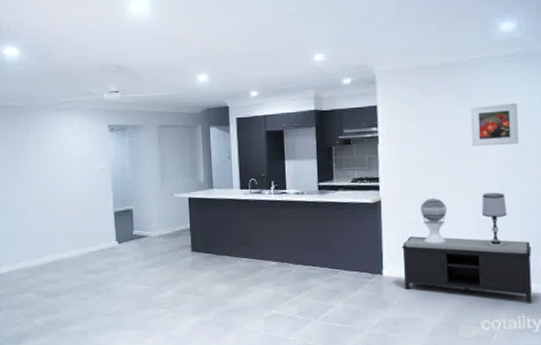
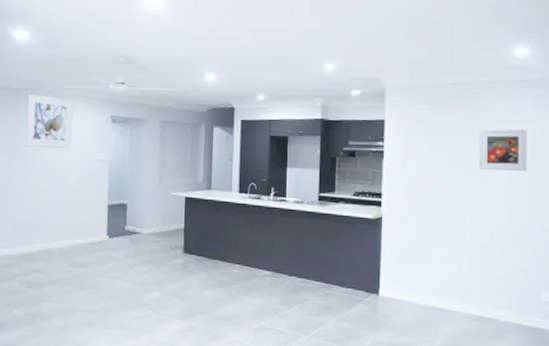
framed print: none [24,109,73,162] -> present [25,93,74,149]
bench: present [402,236,532,303] -> none [400,257,534,338]
decorative sphere: present [420,197,447,243] -> none [422,218,450,267]
table lamp: present [481,192,507,247] -> none [486,218,511,276]

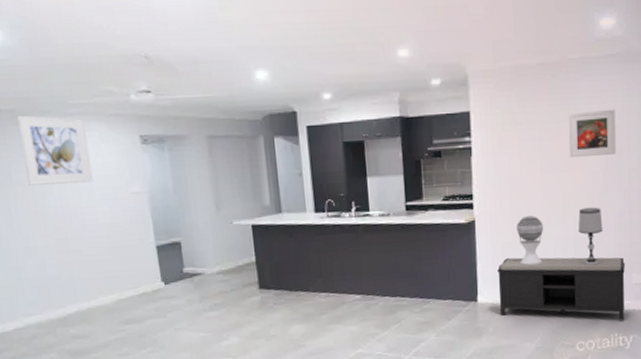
bench: none [400,257,534,338] -> present [497,257,625,320]
decorative sphere: none [422,218,450,267] -> present [516,215,544,265]
table lamp: none [486,218,511,276] -> present [578,207,603,265]

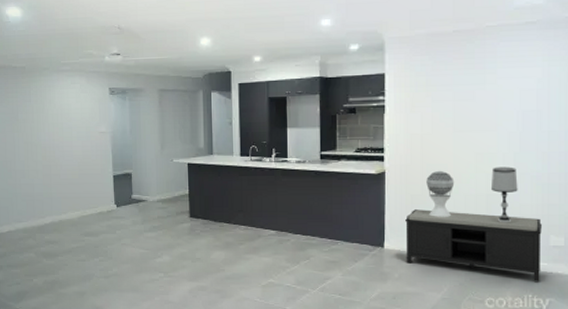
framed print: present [16,115,94,186] -> none [26,71,73,124]
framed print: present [569,109,616,158] -> none [484,73,535,119]

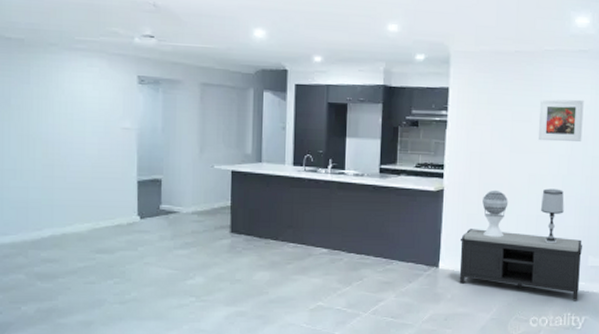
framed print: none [484,73,535,119] -> present [539,99,584,142]

